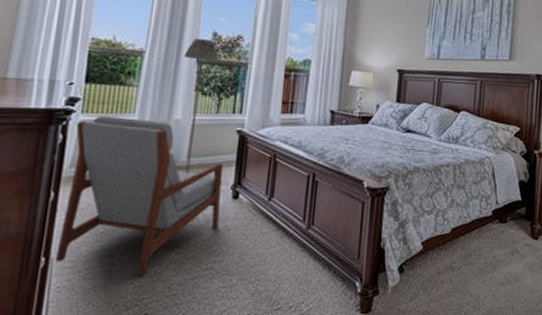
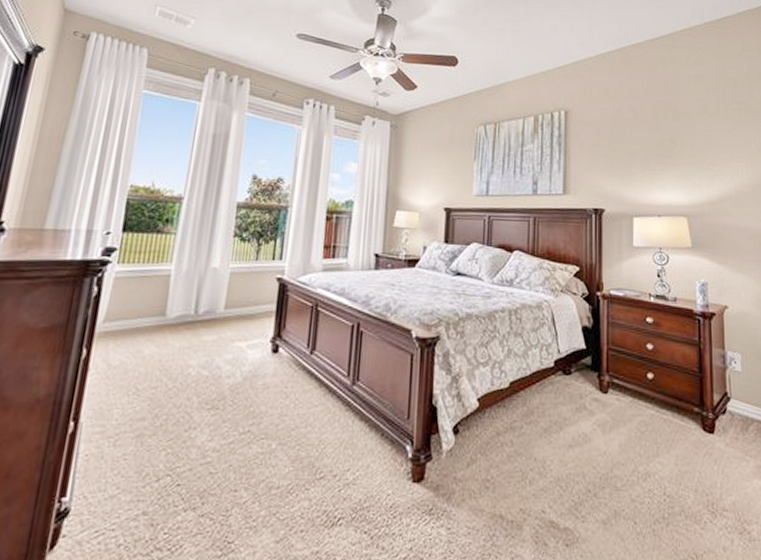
armchair: present [55,116,223,275] -> none [84,266,262,440]
floor lamp: present [178,38,219,175] -> none [215,181,259,327]

